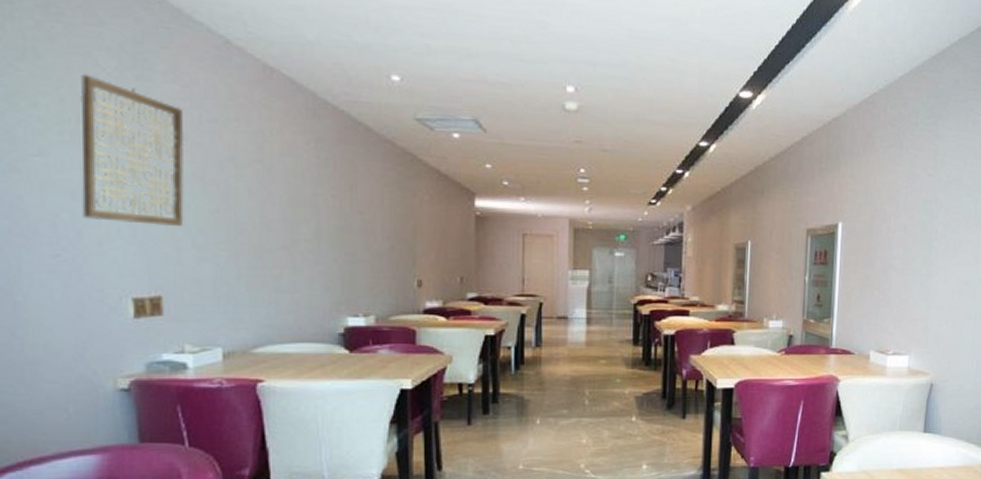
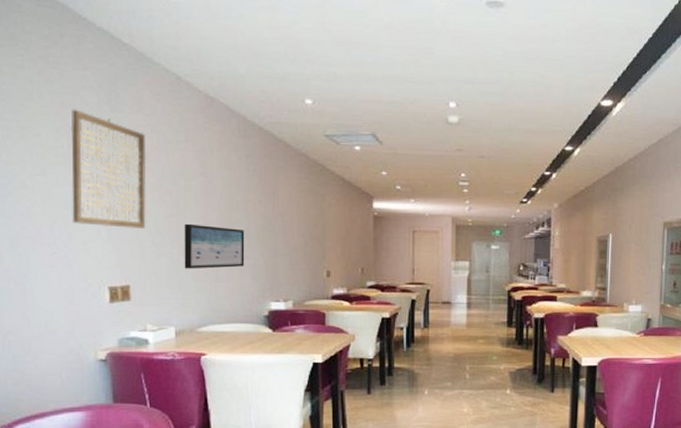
wall art: none [234,220,314,277] -> present [184,223,245,269]

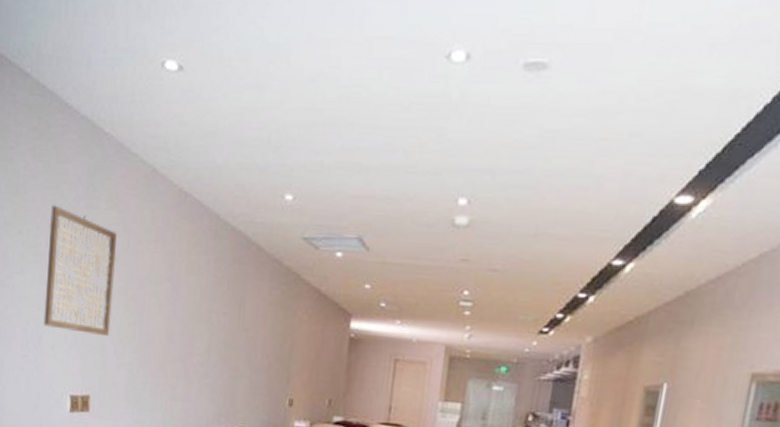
wall art: present [184,223,245,269] -> none [142,333,206,386]

